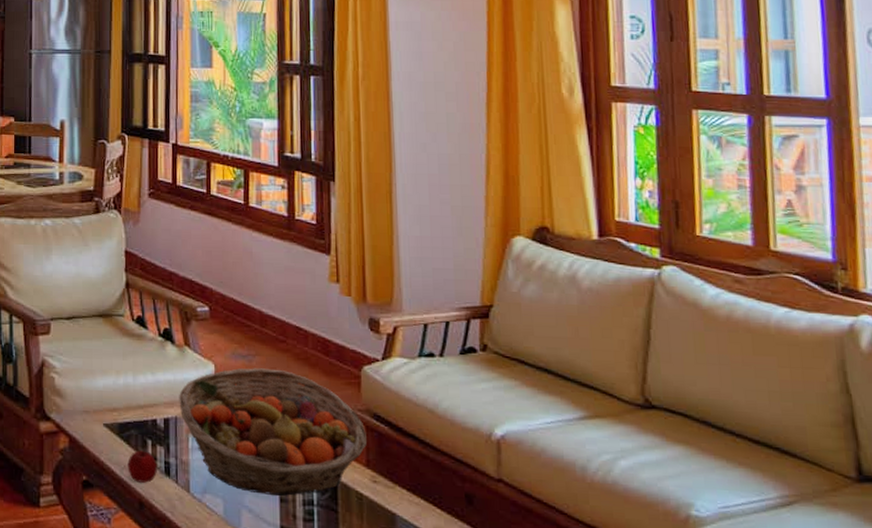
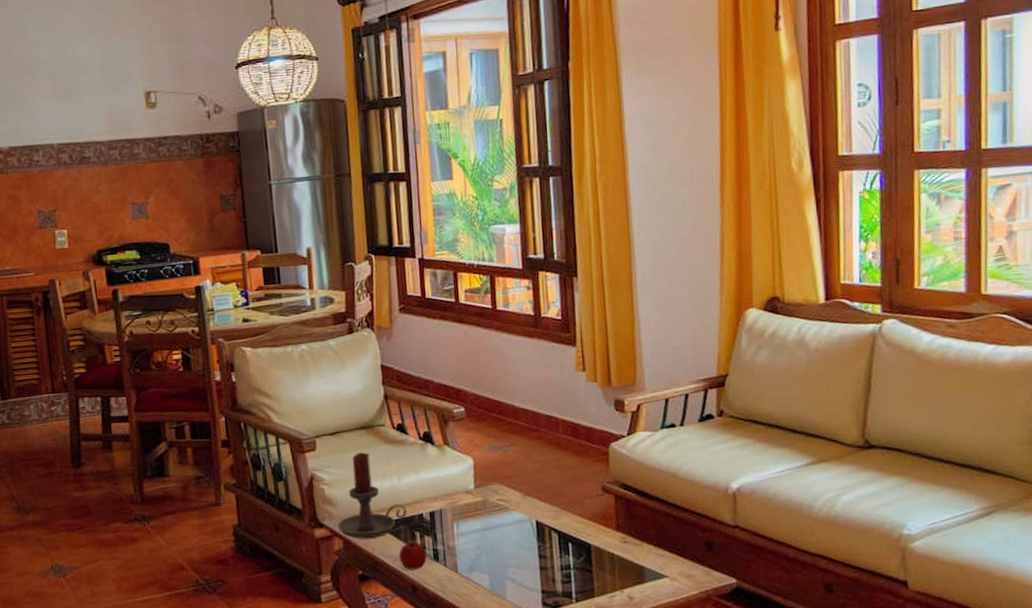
candle holder: none [65,342,140,440] -> present [338,452,407,539]
fruit basket: present [179,368,368,497] -> none [442,456,617,566]

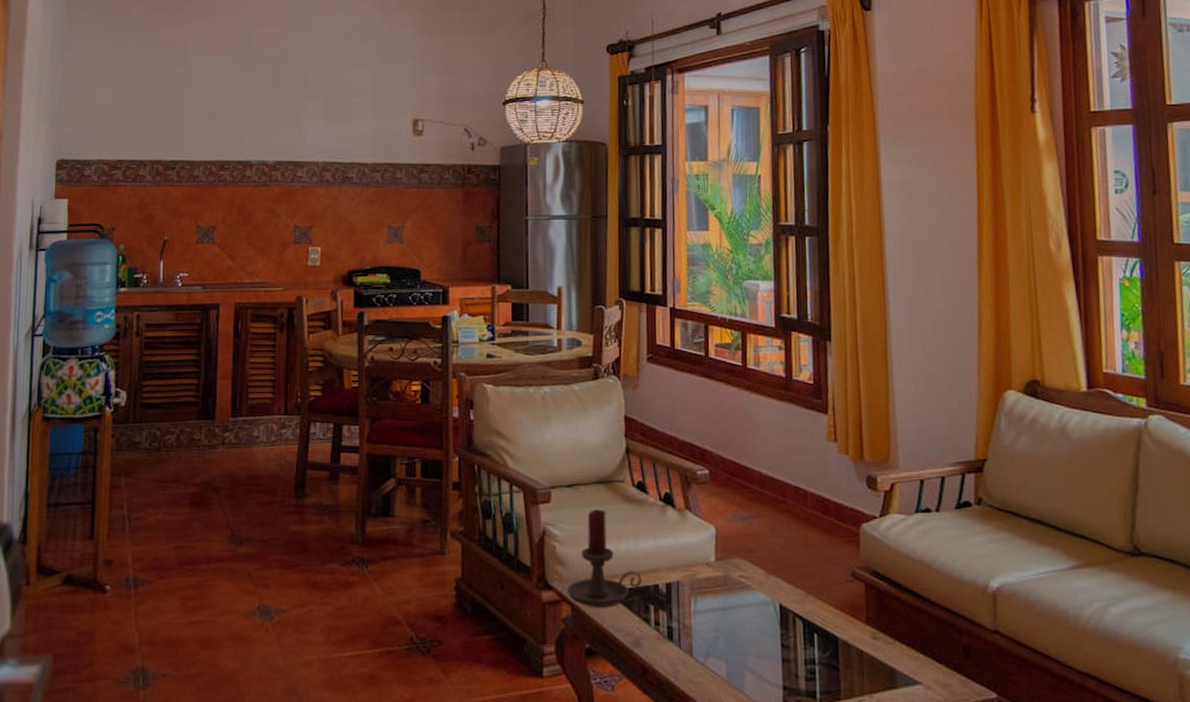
apple: present [399,541,427,570] -> none [630,615,660,649]

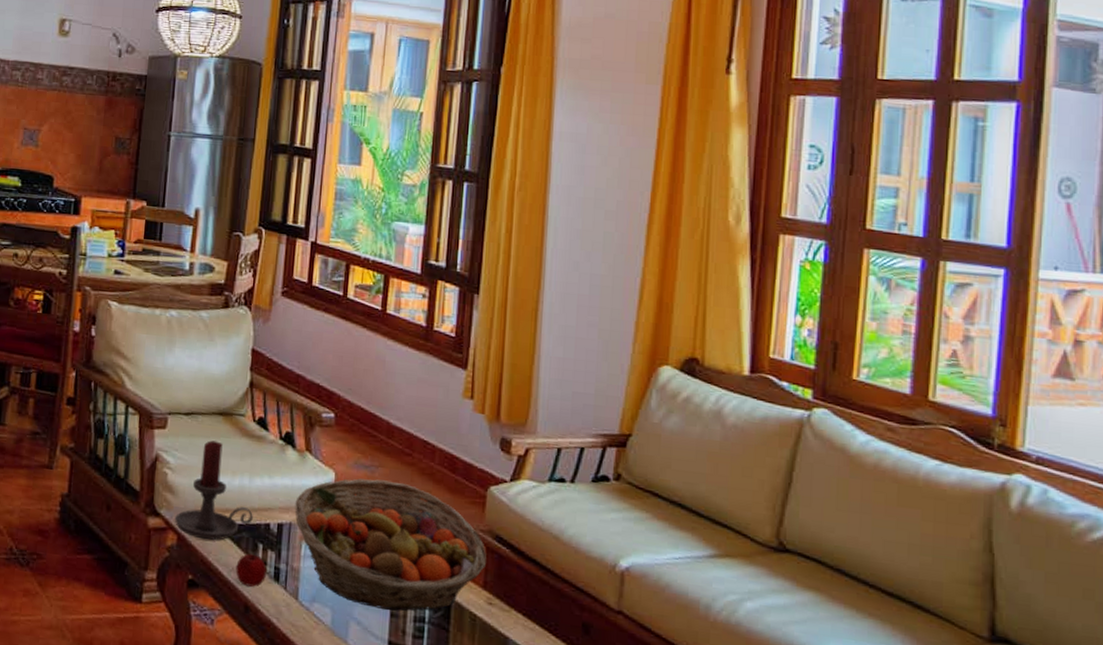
apple: none [630,615,660,649] -> present [235,553,267,587]
fruit basket: none [680,529,867,657] -> present [294,478,487,612]

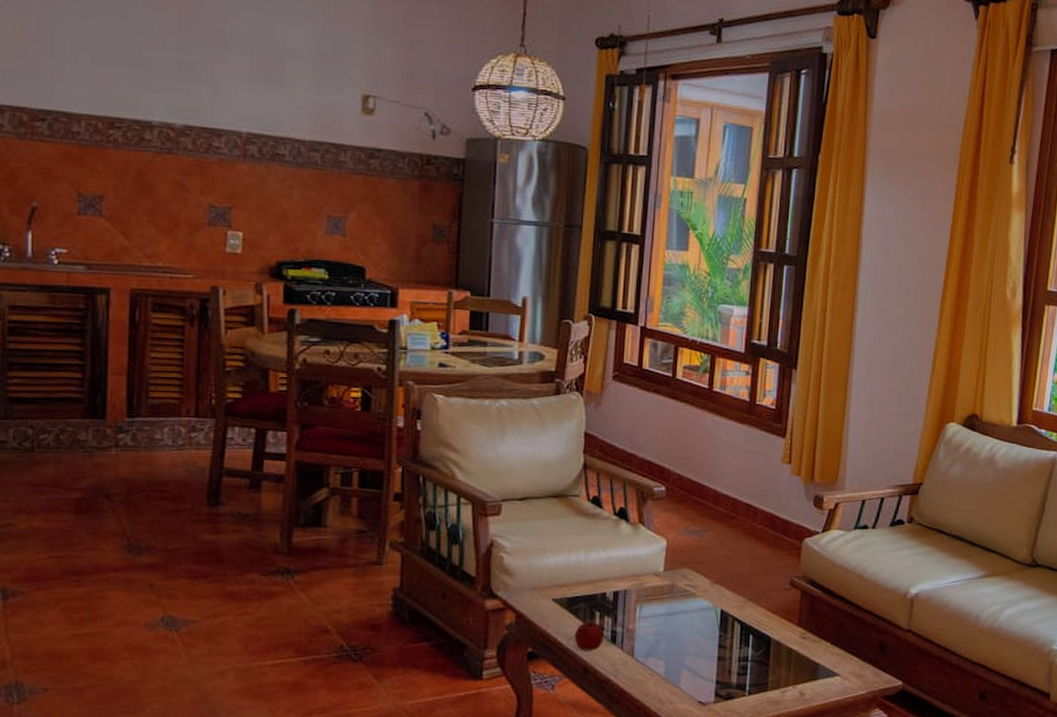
candle holder: present [175,440,253,540] -> none [513,522,590,614]
fruit basket: present [294,478,487,612] -> none [629,542,802,656]

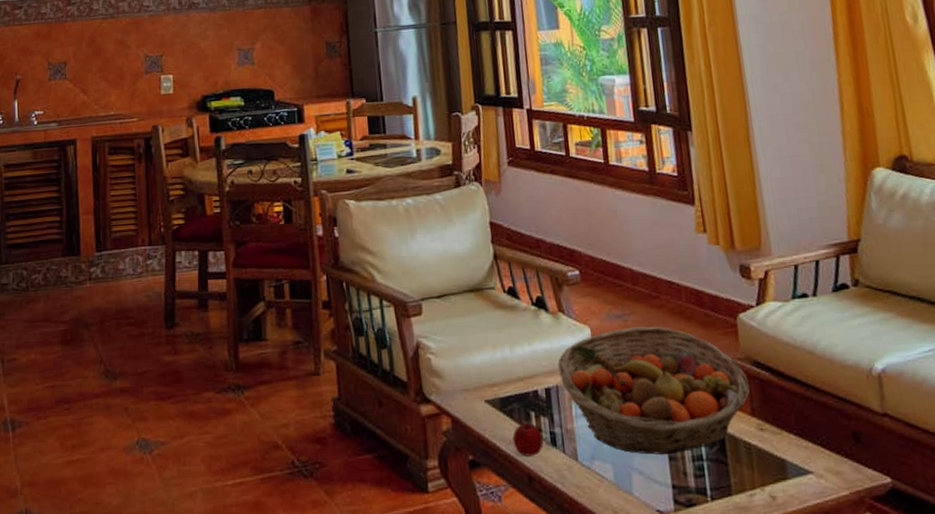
fruit basket: none [629,542,802,656] -> present [557,326,751,456]

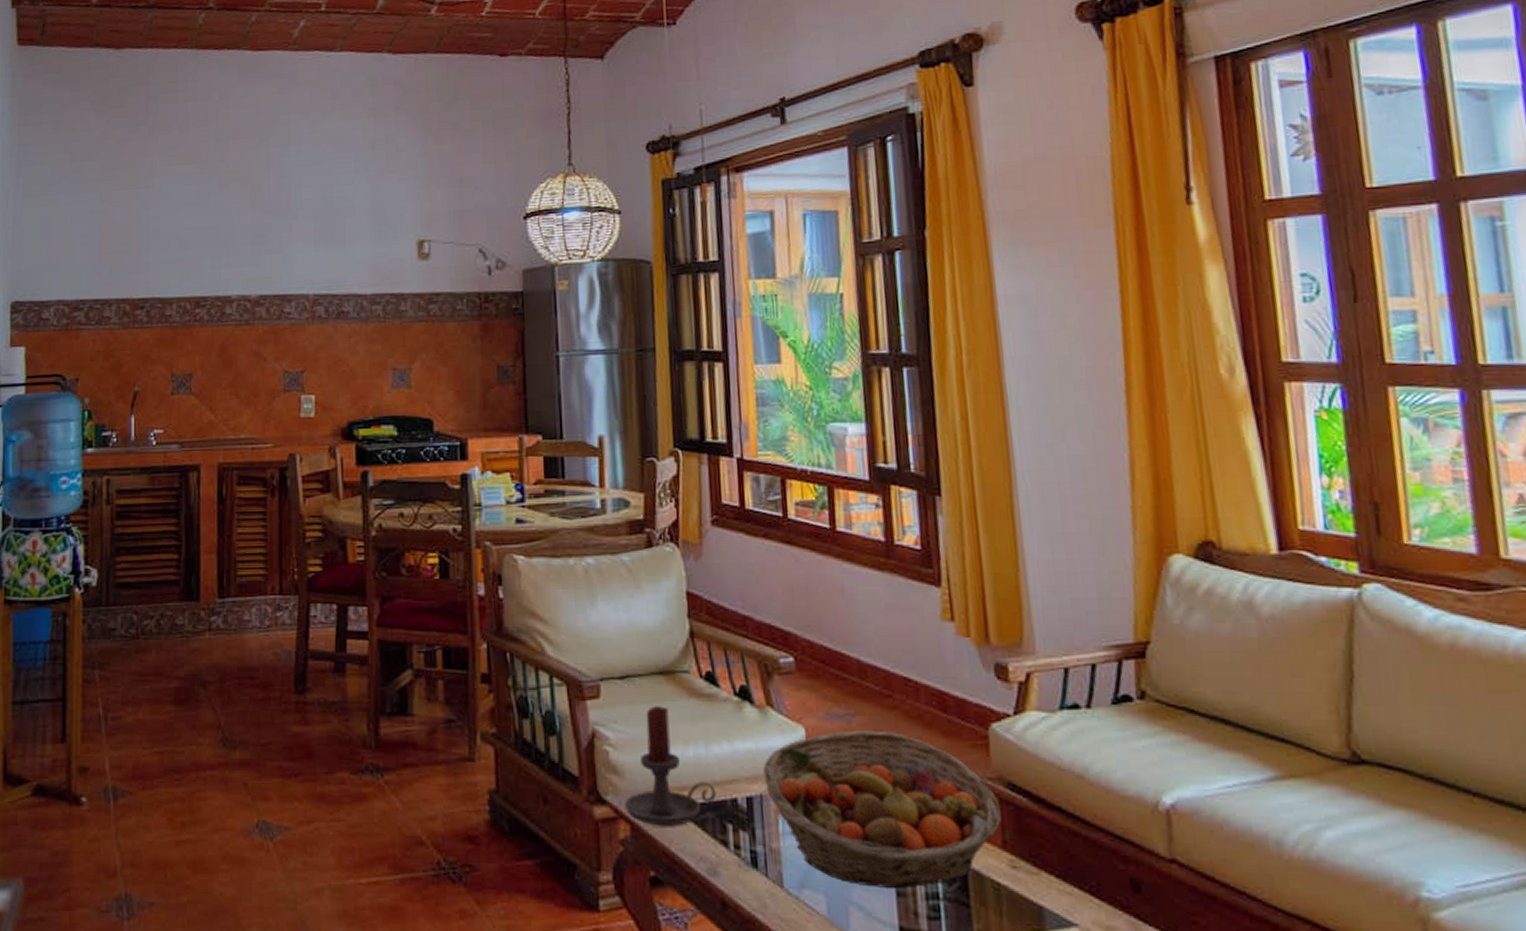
candle holder: none [446,318,521,418] -> present [625,706,716,827]
apple: present [512,422,543,456] -> none [704,836,742,878]

